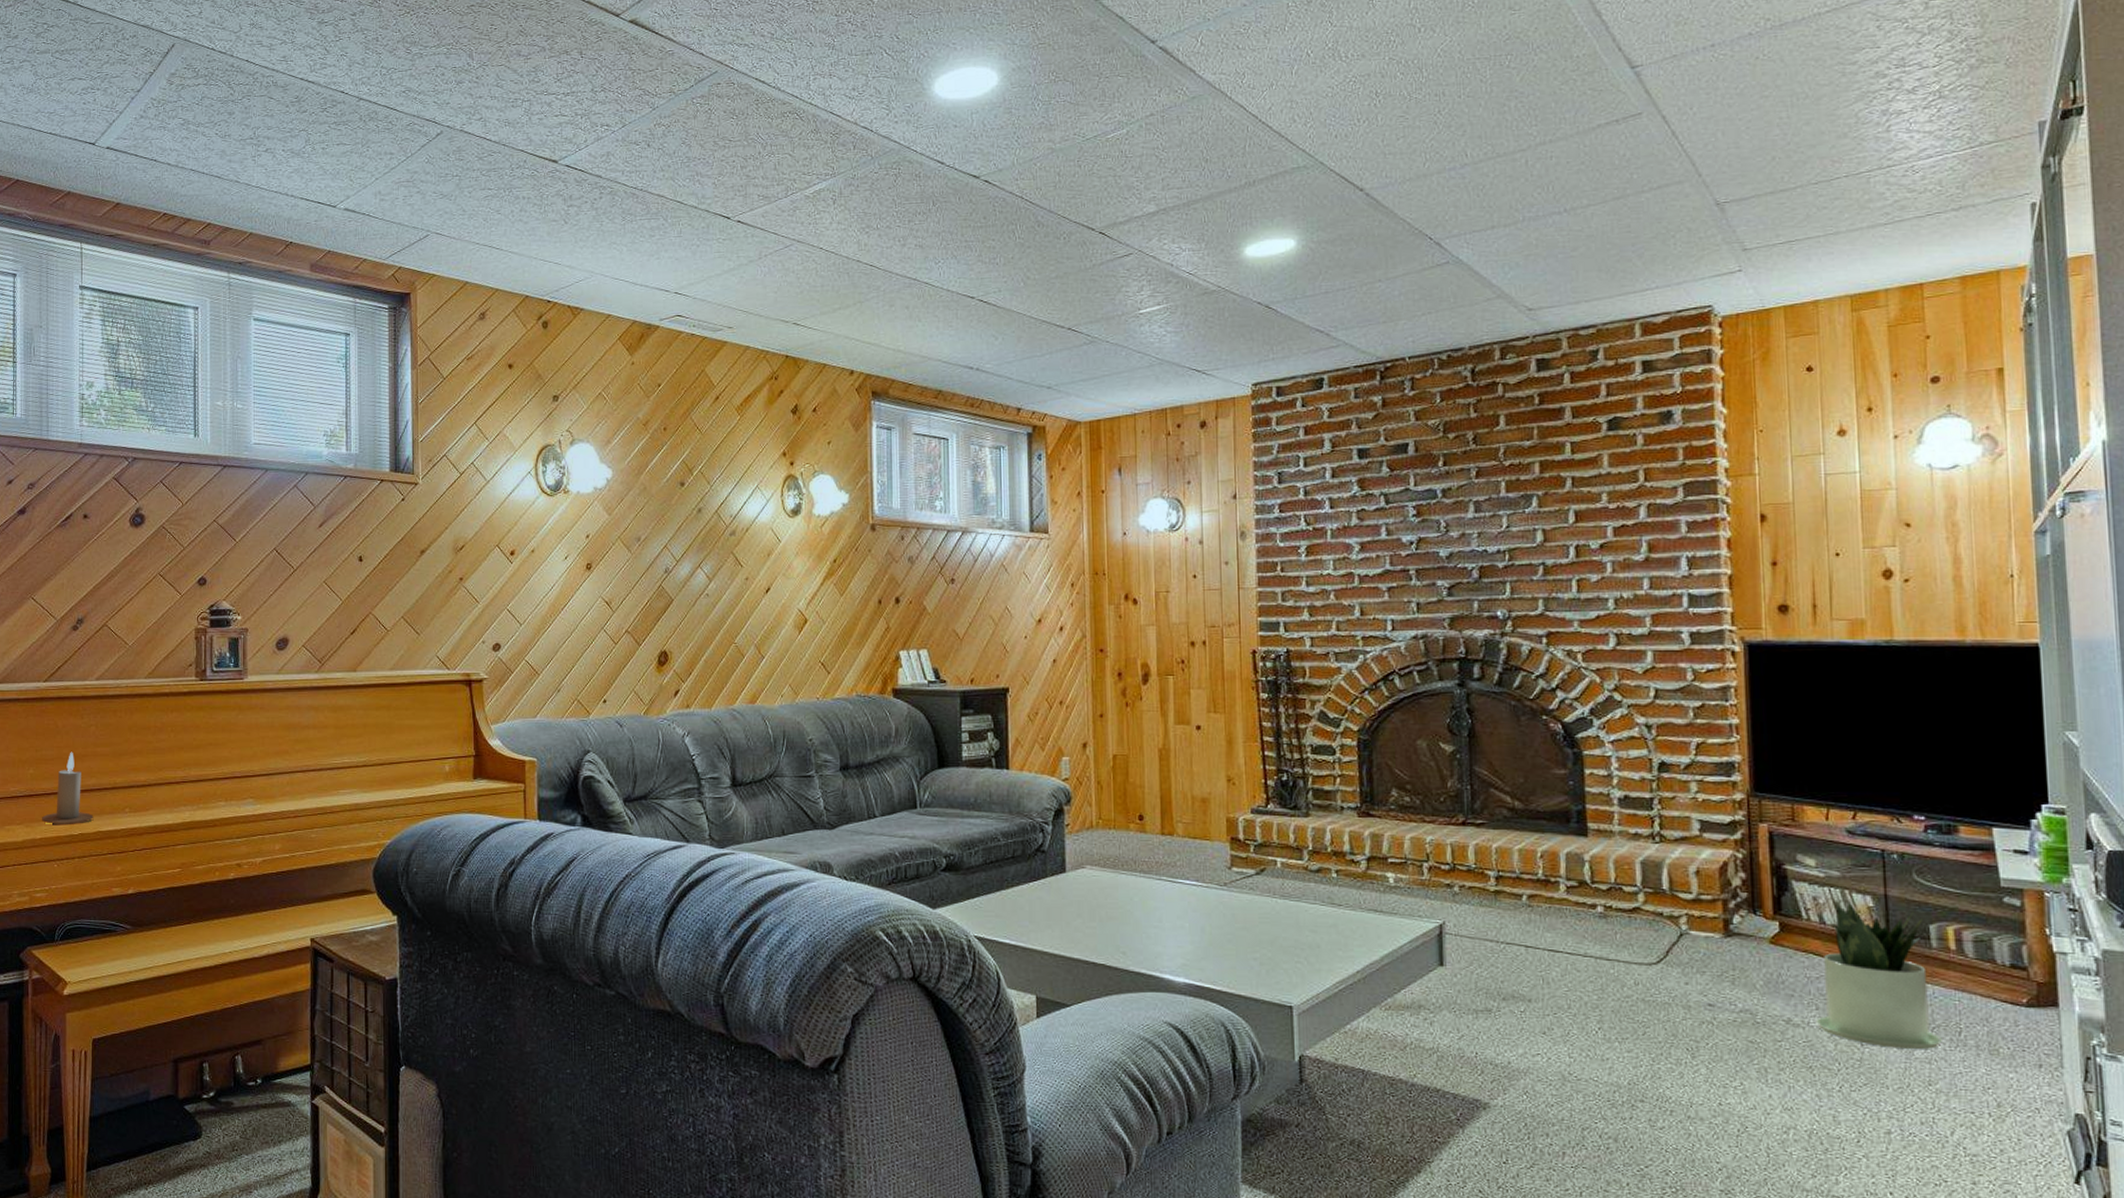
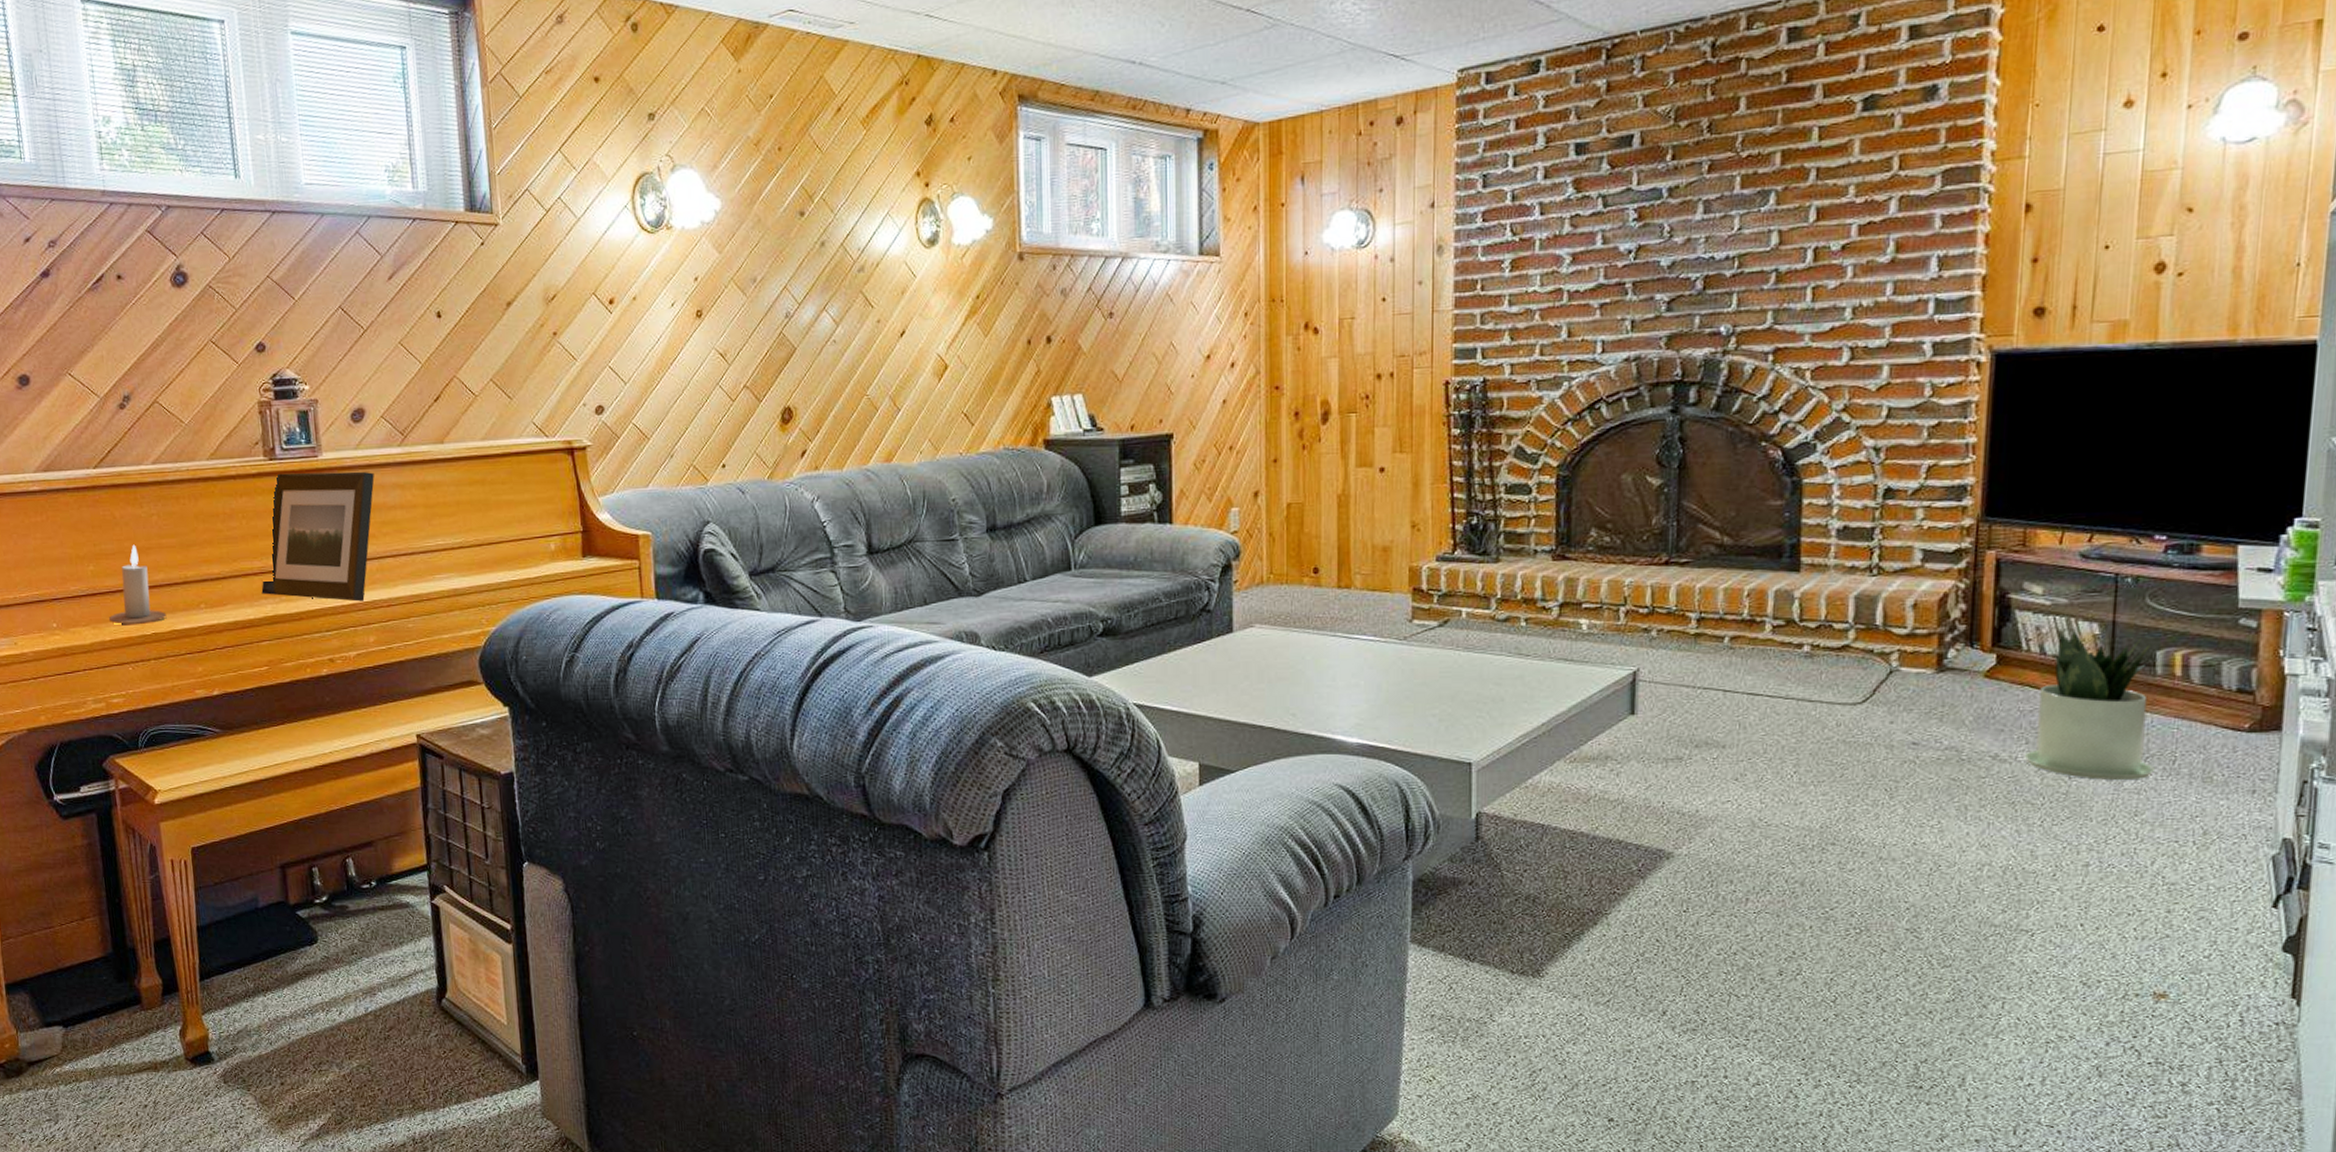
picture frame: none [181,692,292,812] -> present [261,471,375,602]

